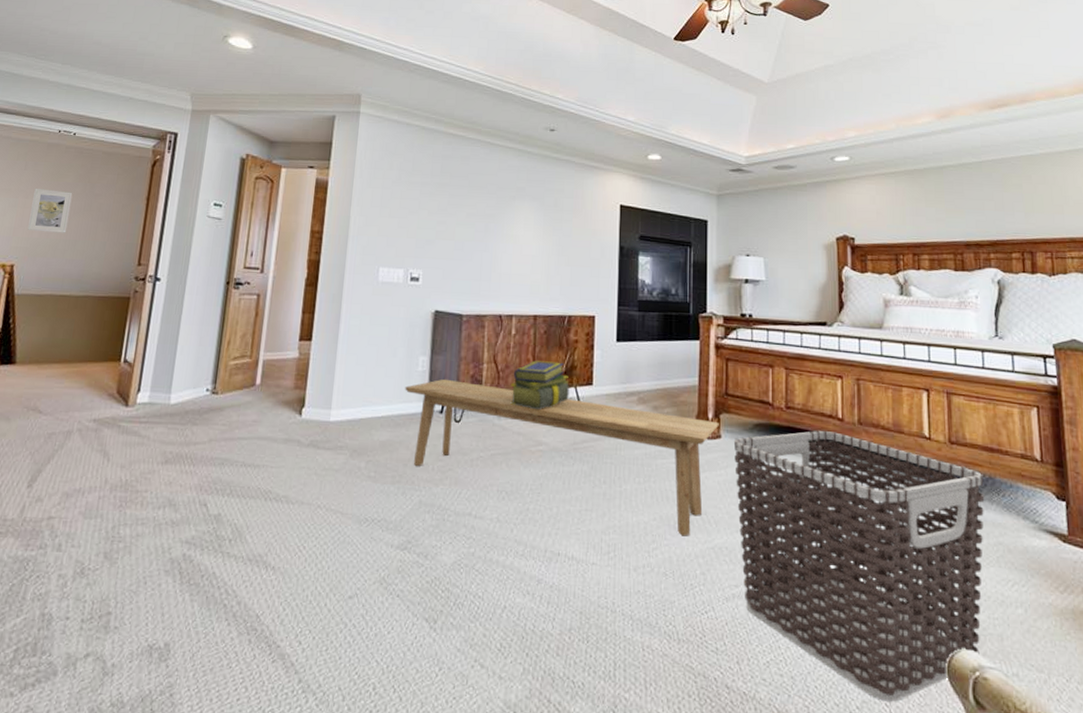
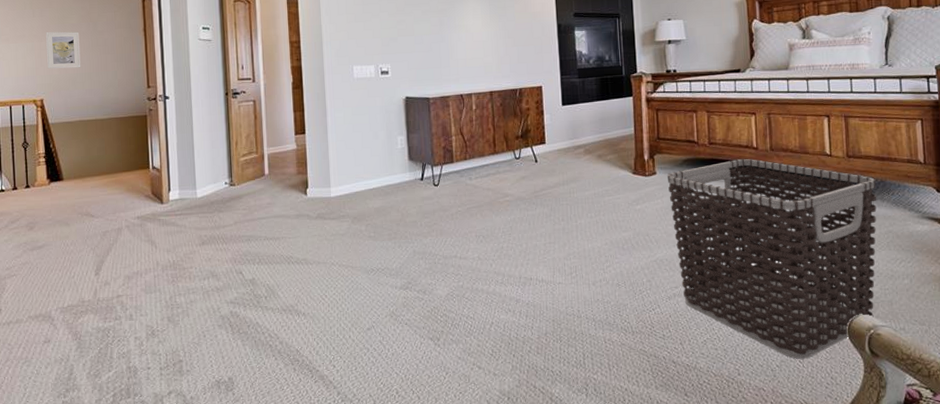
bench: present [405,378,719,537] -> none [389,152,654,255]
stack of books: present [510,360,569,410] -> none [476,128,527,169]

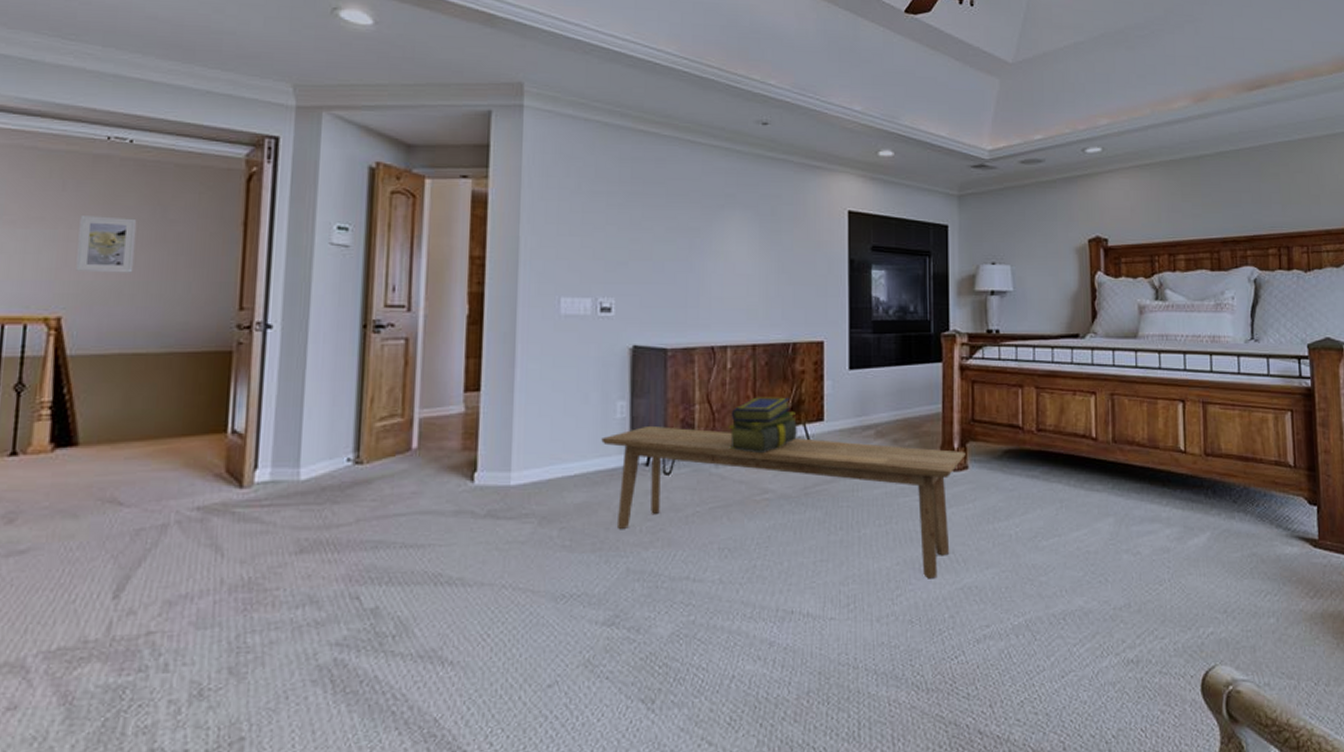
bench: none [389,152,654,255] -> present [601,425,966,579]
stack of books: none [476,128,527,169] -> present [728,397,797,454]
clothes hamper: present [667,158,877,359] -> none [983,451,1239,727]

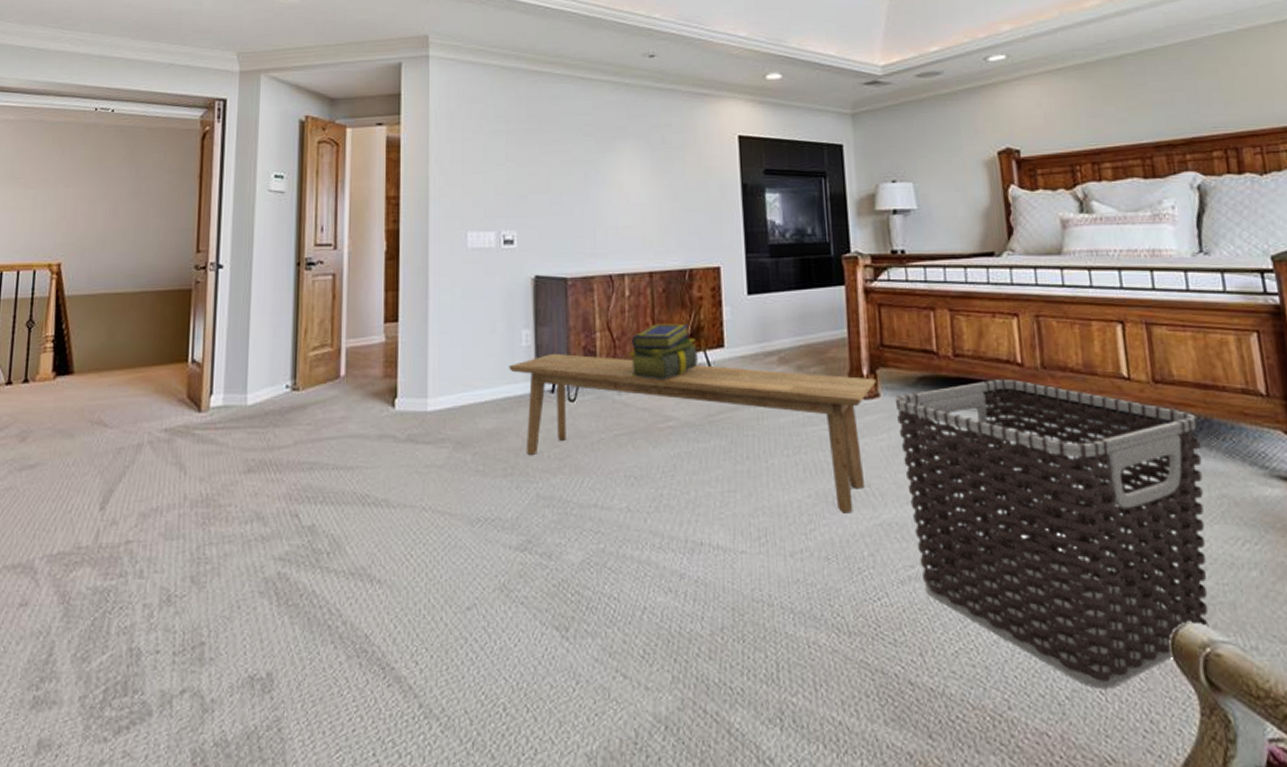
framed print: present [76,216,137,273] -> none [72,175,117,224]
clothes hamper: none [983,451,1239,727] -> present [896,378,1209,689]

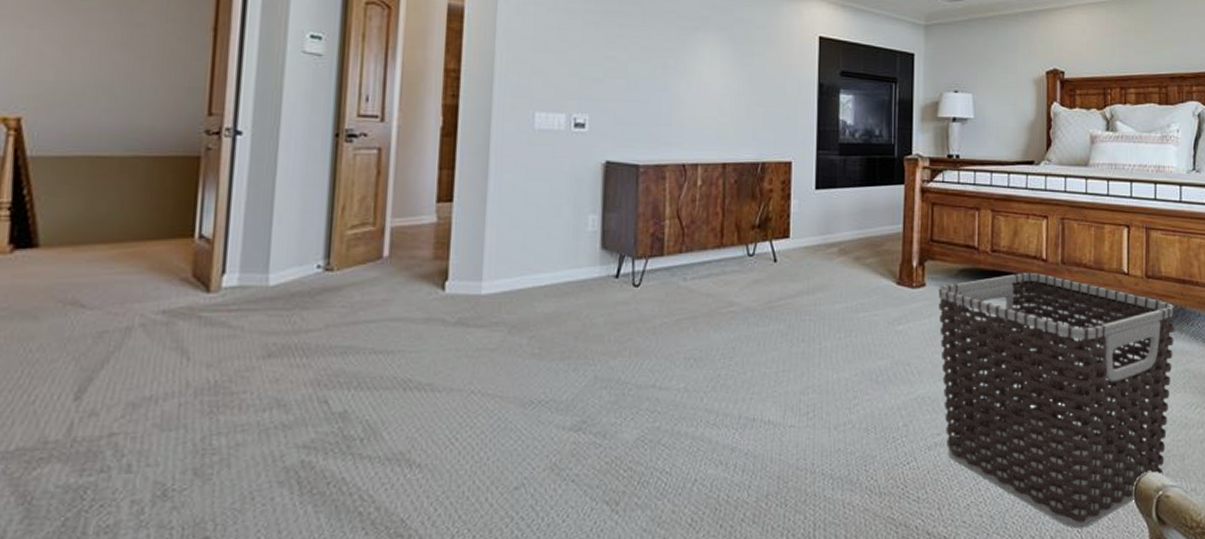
bench: present [509,353,876,513] -> none [572,239,924,390]
stack of books: present [628,323,698,381] -> none [696,214,764,268]

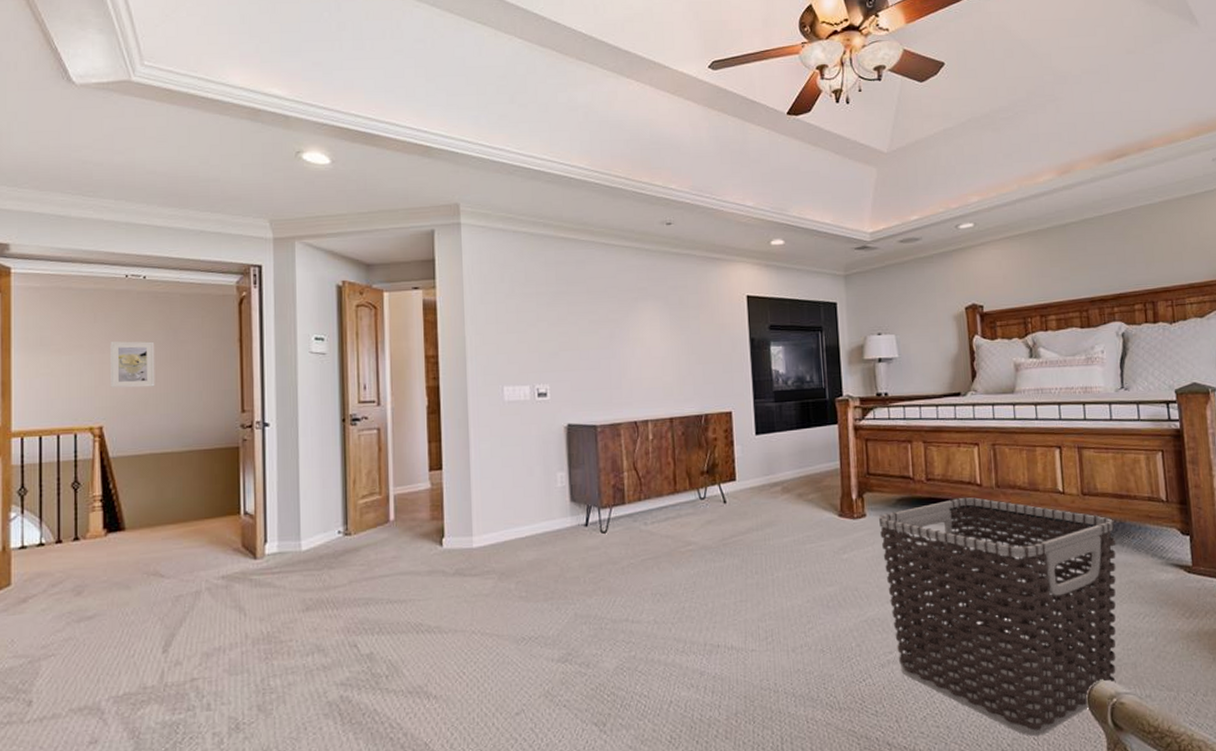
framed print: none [37,15,102,75] -> present [110,341,155,388]

